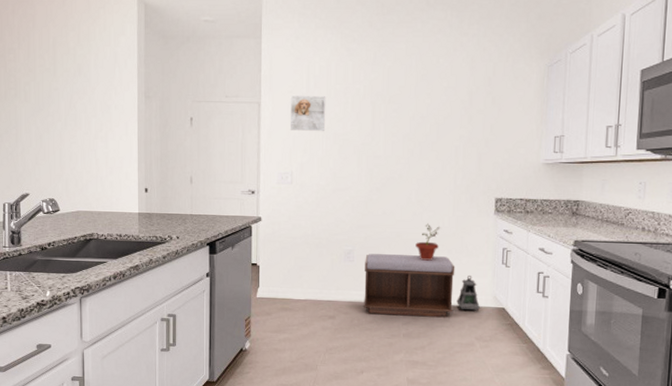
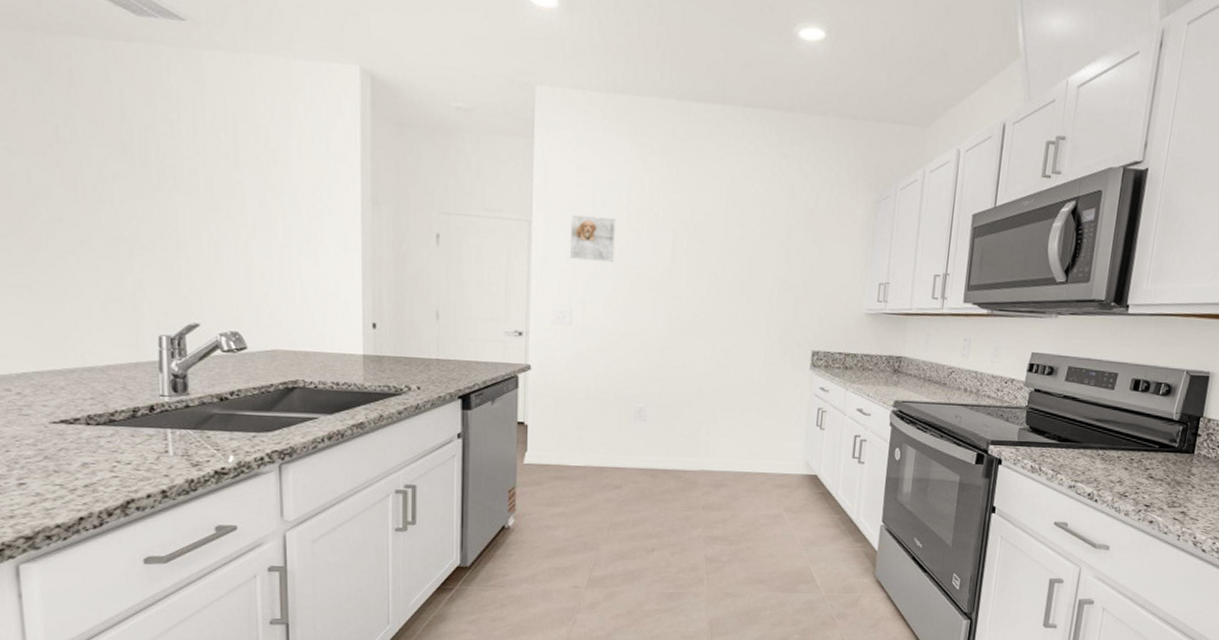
bench: present [363,254,455,317] -> none [655,412,764,485]
potted plant: present [415,223,441,261] -> none [719,377,749,421]
lantern: present [456,274,480,311] -> none [764,437,790,479]

